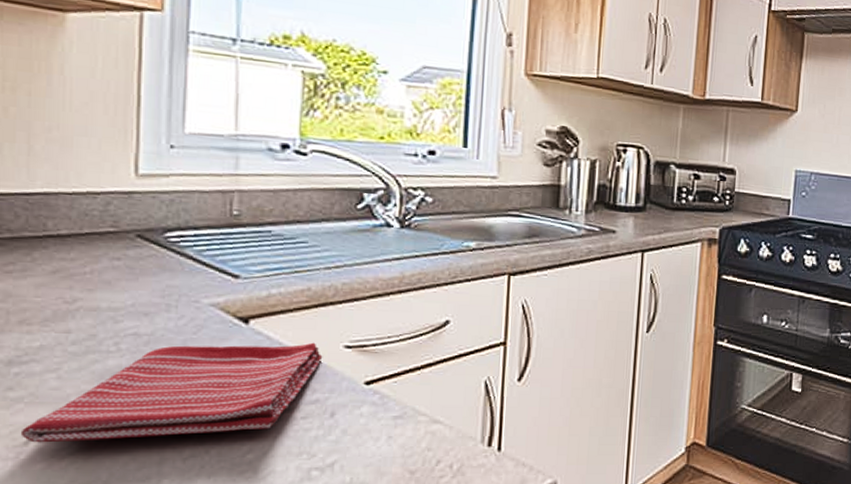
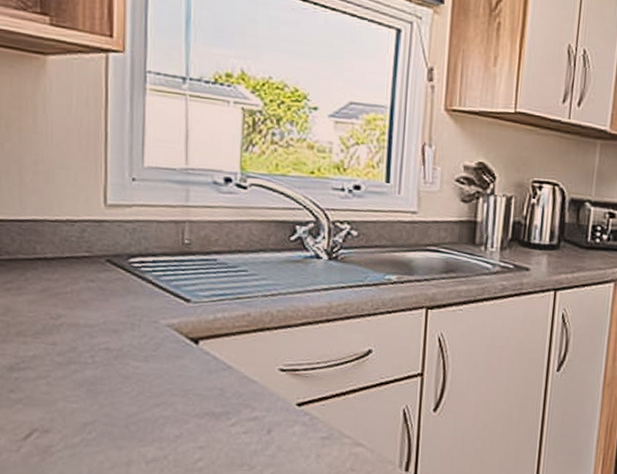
dish towel: present [20,342,323,443] -> none [20,361,261,441]

